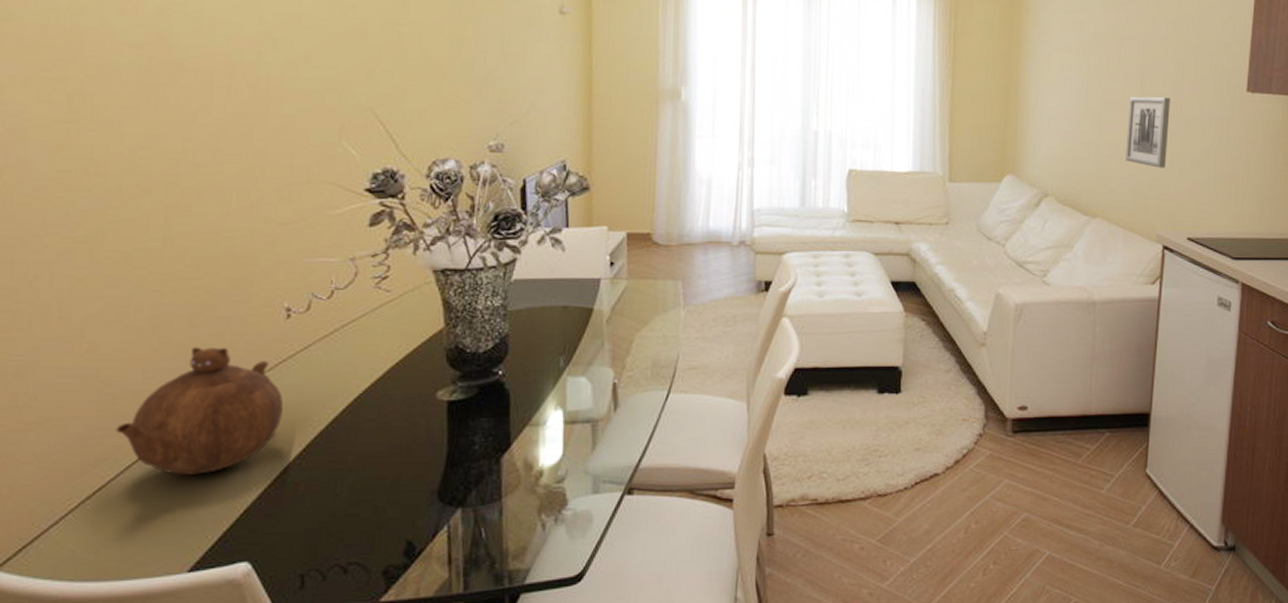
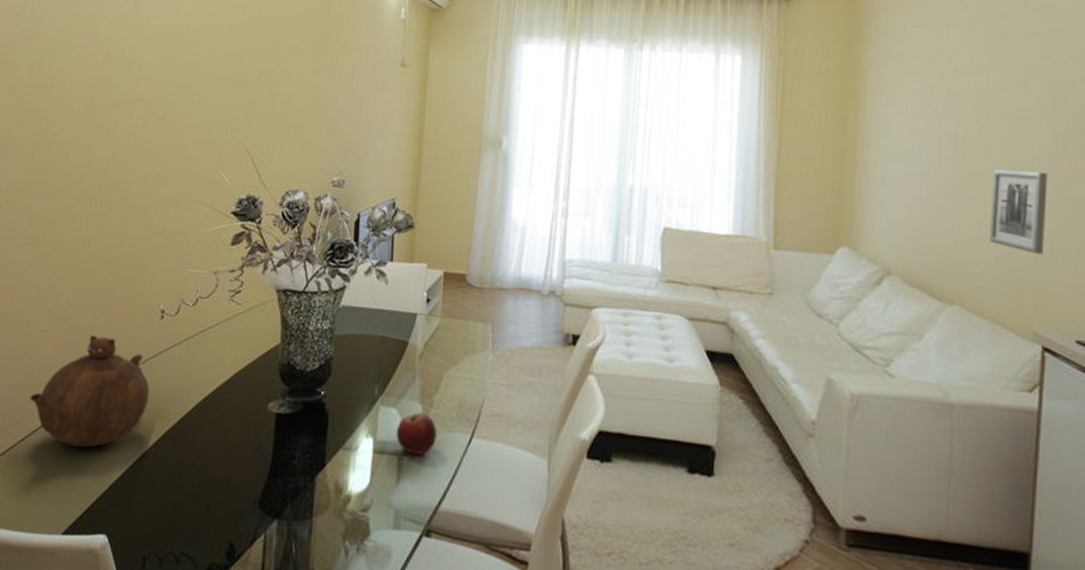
fruit: none [588,378,632,420] -> present [396,412,438,456]

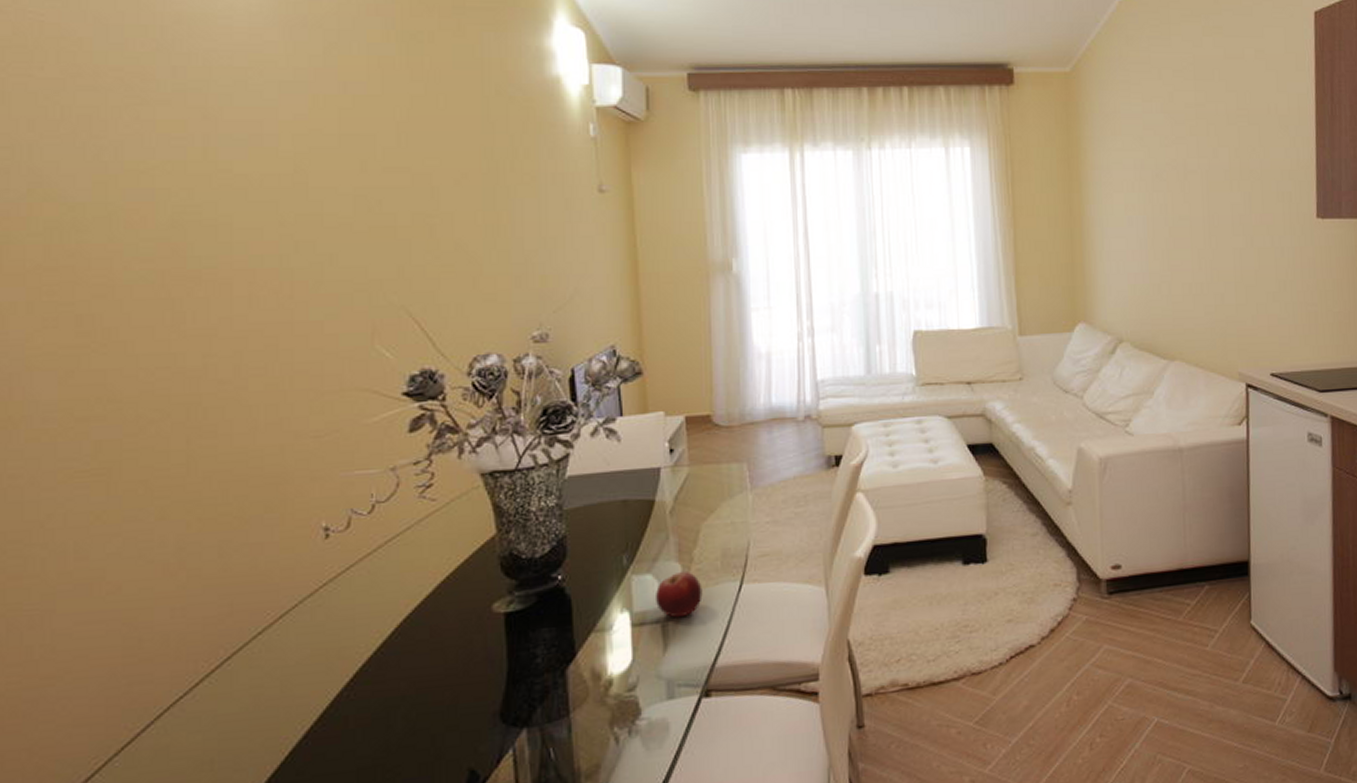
teapot: present [30,334,150,448] -> none [144,577,327,720]
wall art: present [990,169,1048,255] -> none [1198,231,1242,304]

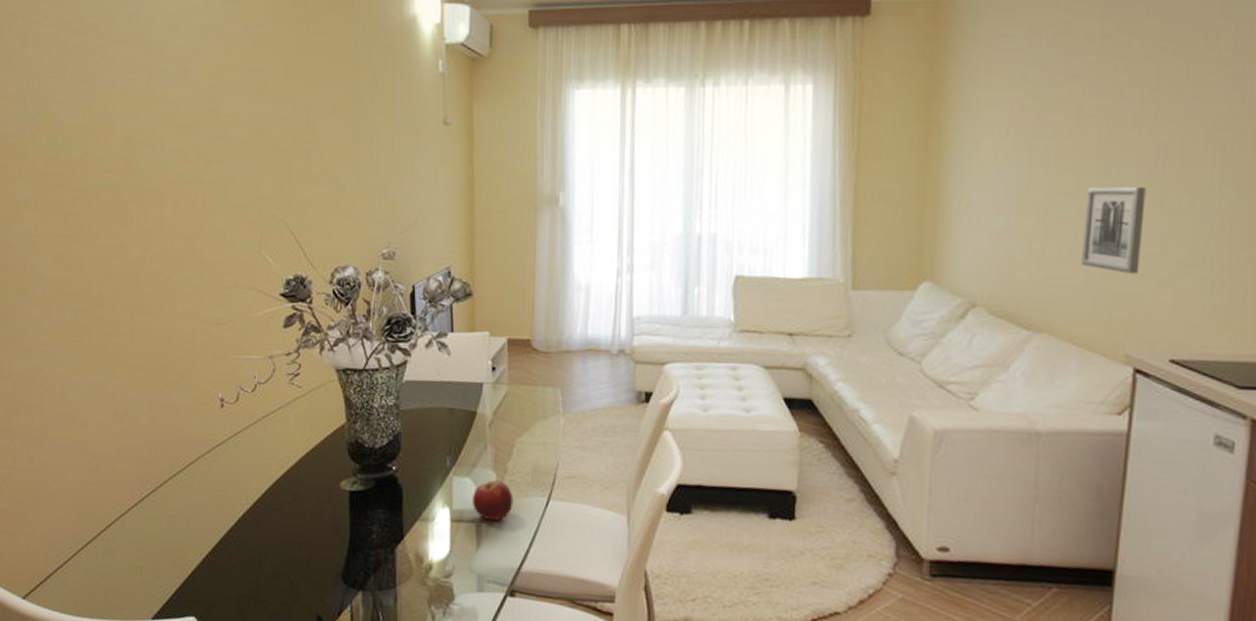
wall art: none [1198,231,1242,304] -> present [1081,187,1146,274]

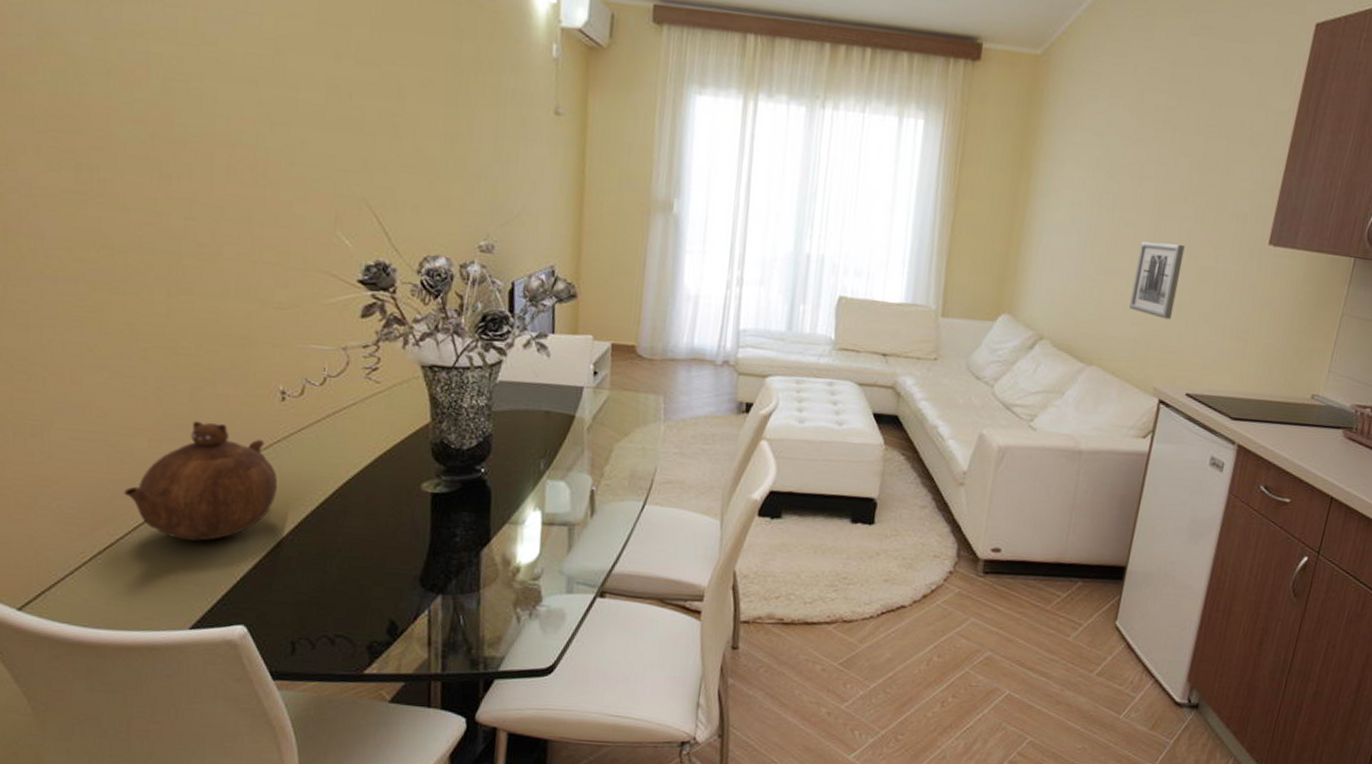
teapot: none [100,428,220,538] -> present [124,420,278,541]
fruit: present [473,480,514,521] -> none [566,484,609,525]

